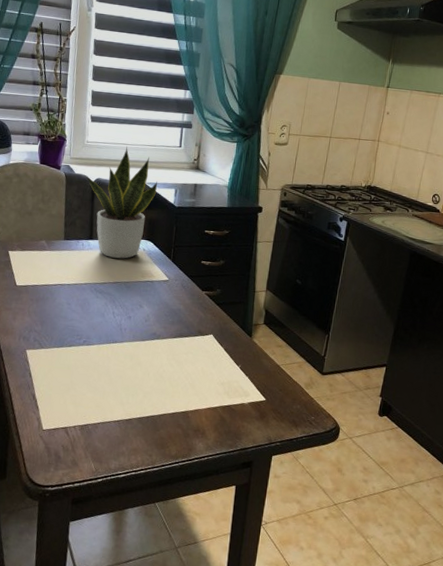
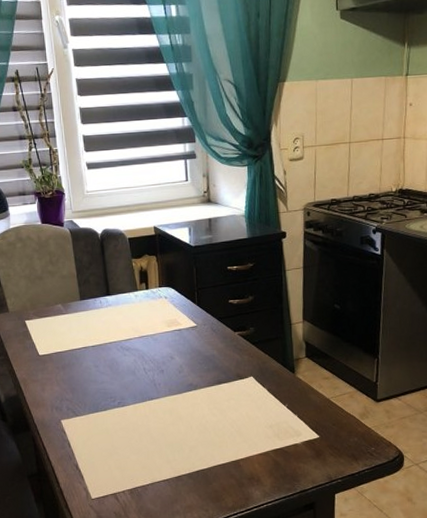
potted plant: present [85,146,157,259] -> none [91,189,169,312]

